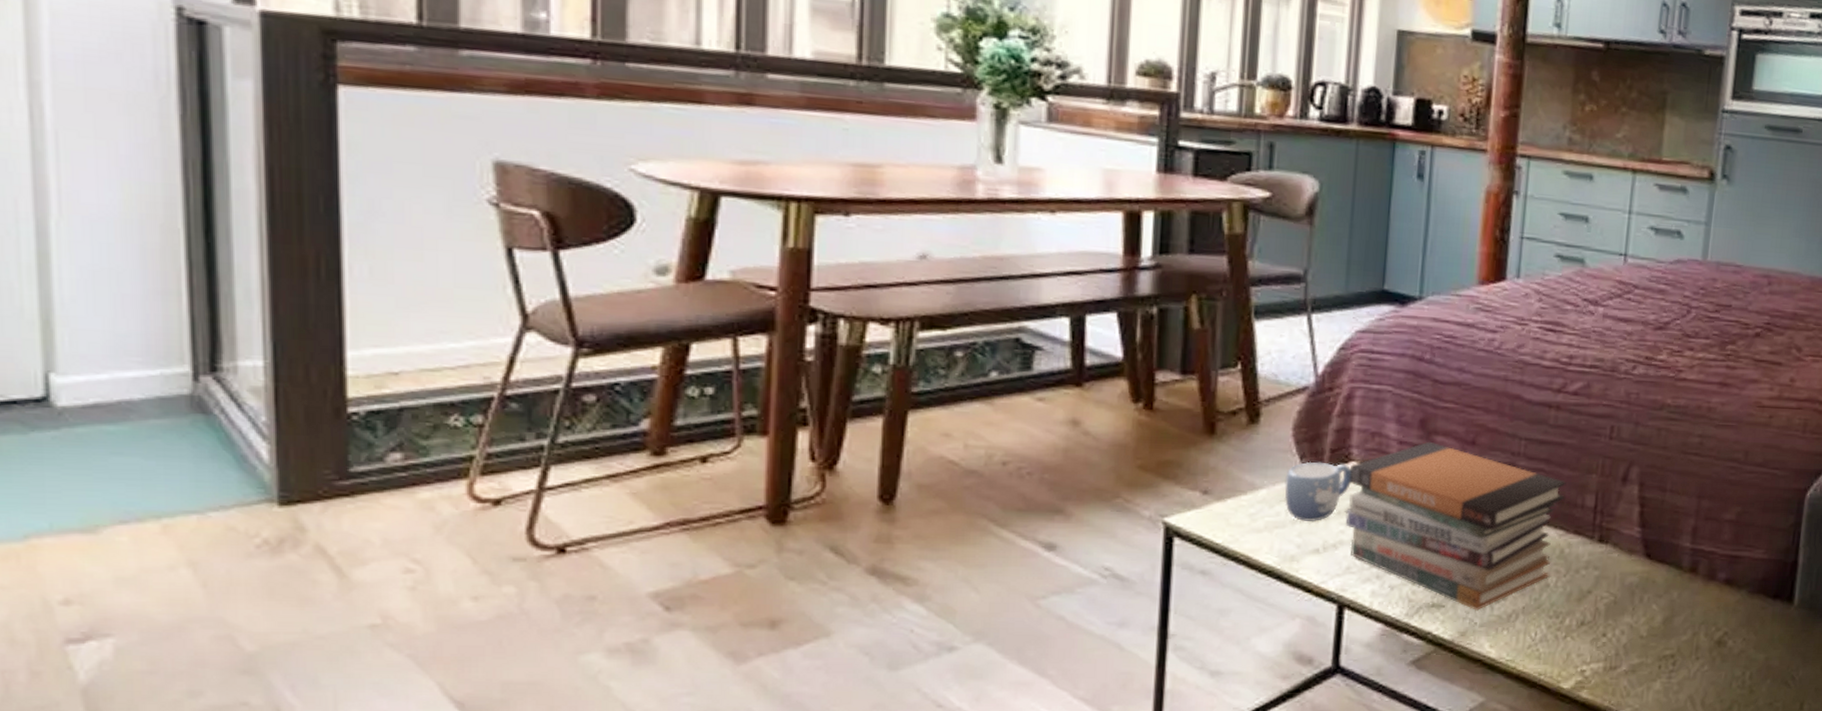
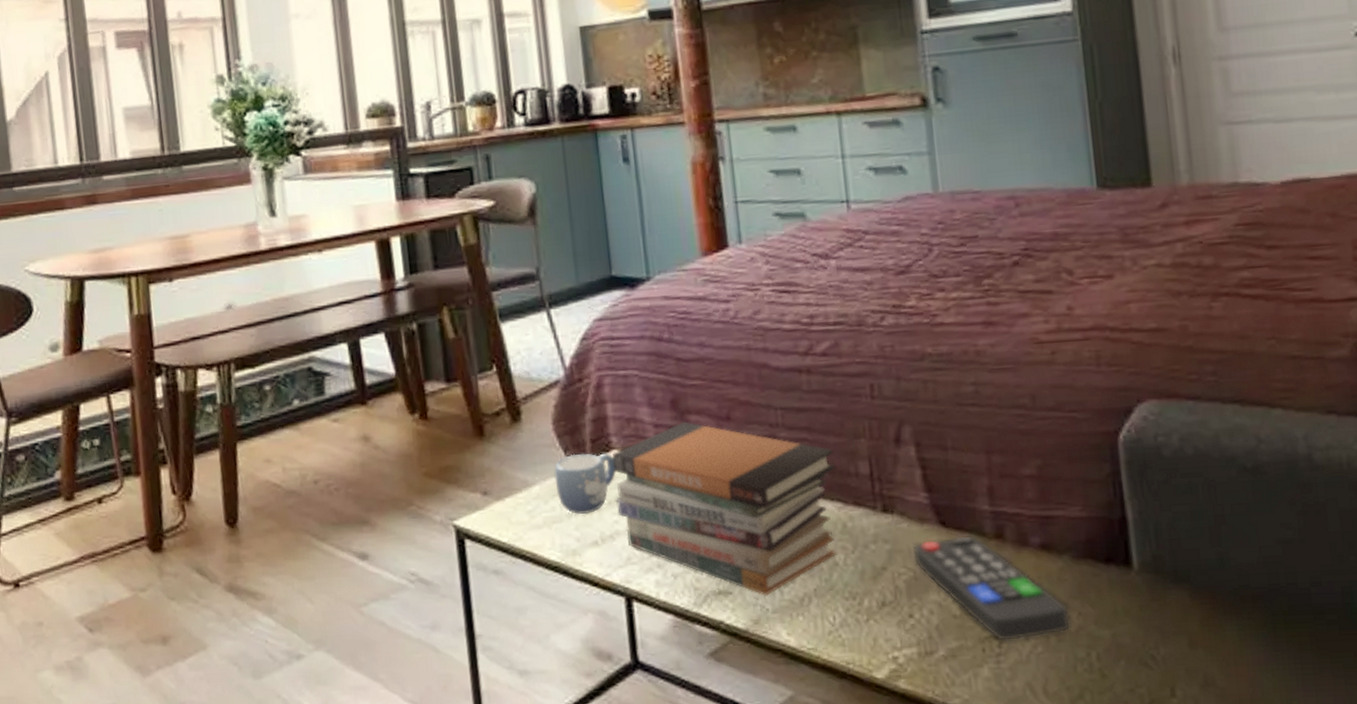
remote control: none [1616,567,1737,661] -> present [912,534,1071,642]

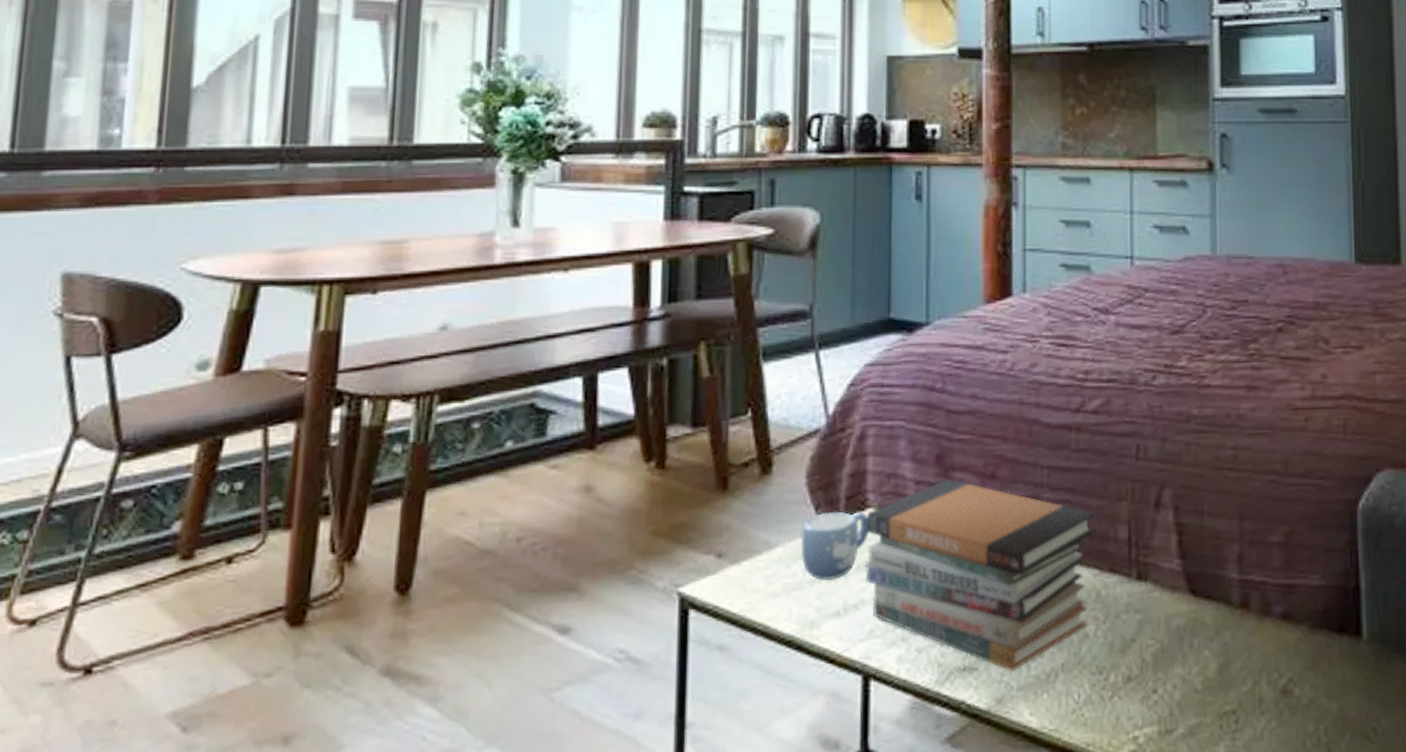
remote control: present [912,534,1071,642] -> none [1162,604,1304,717]

